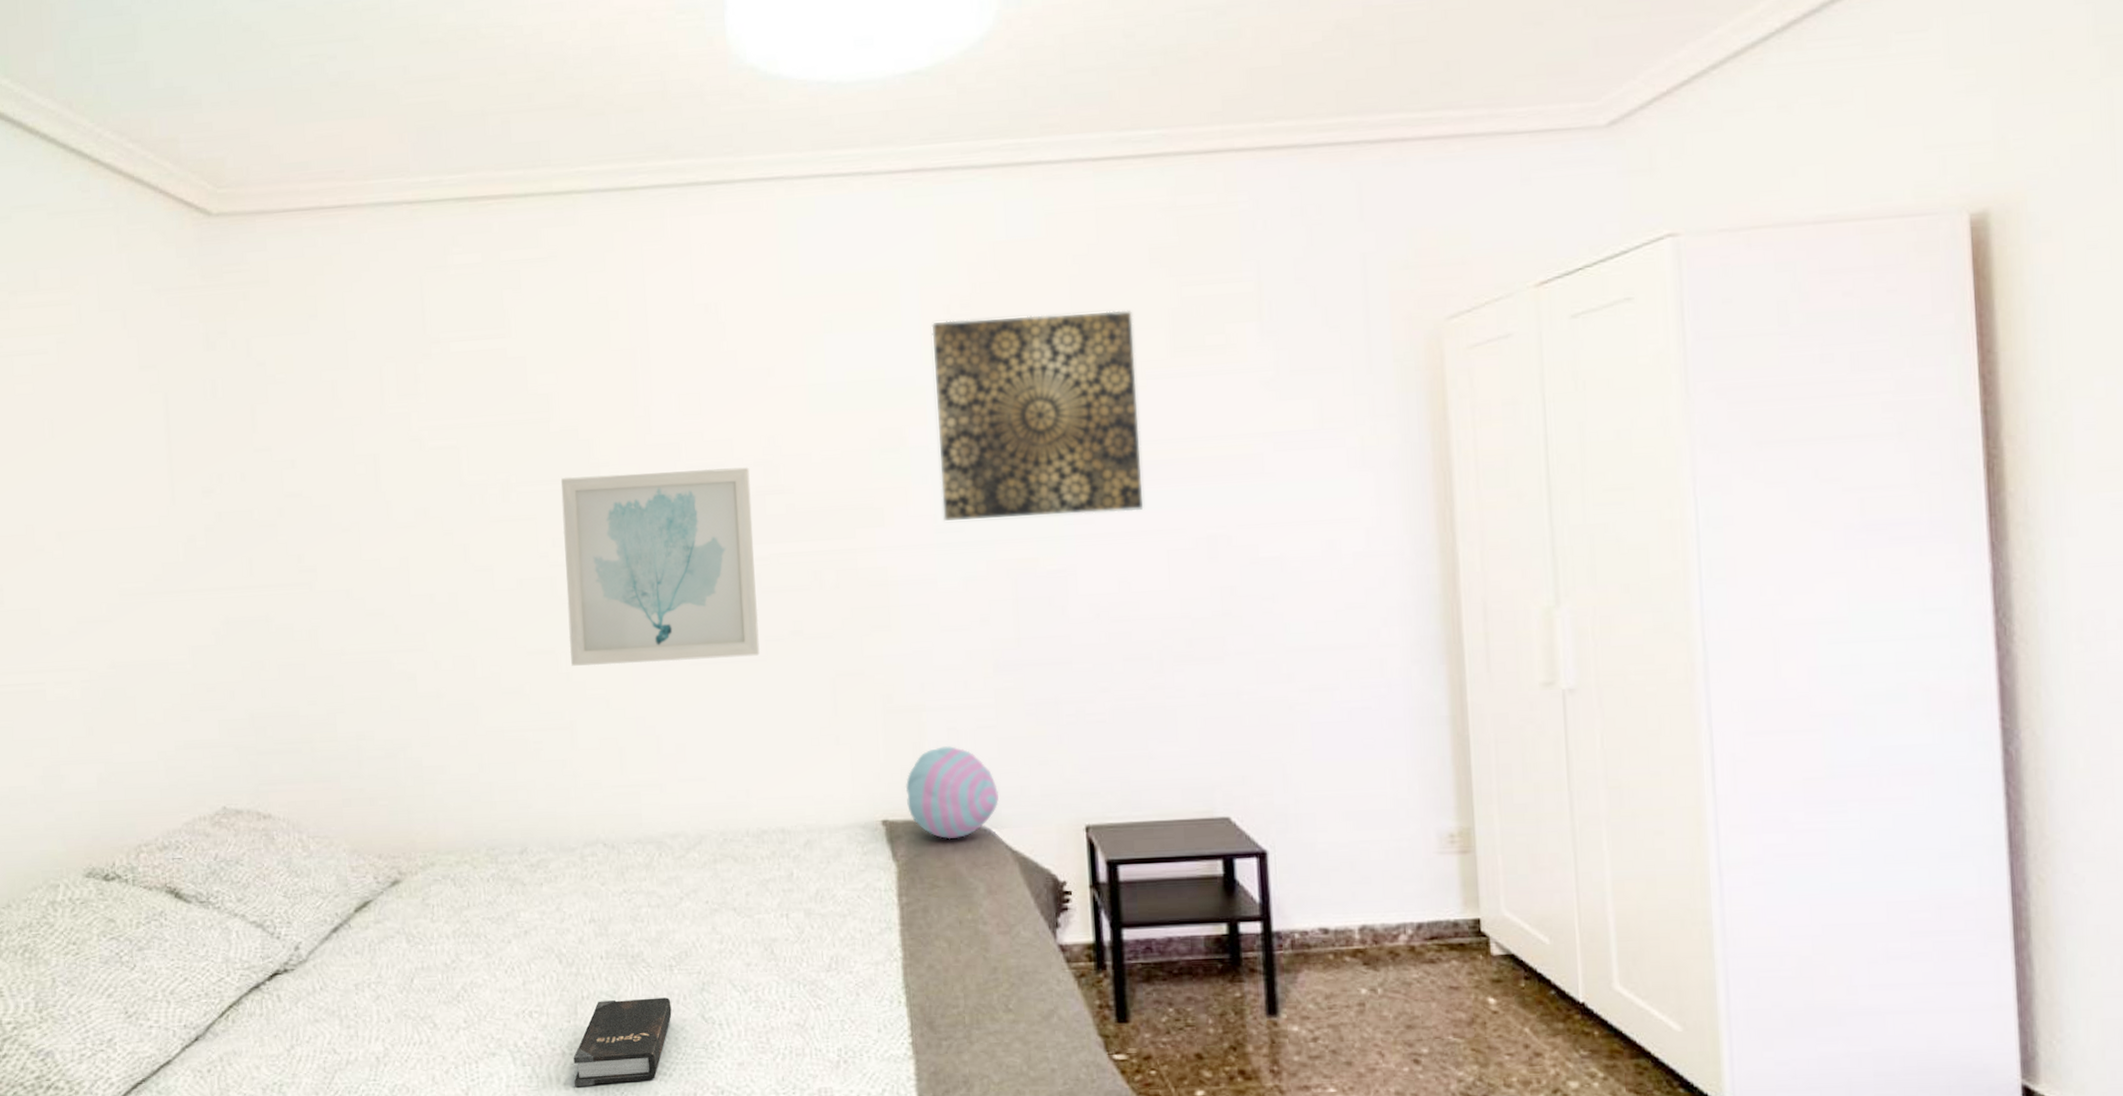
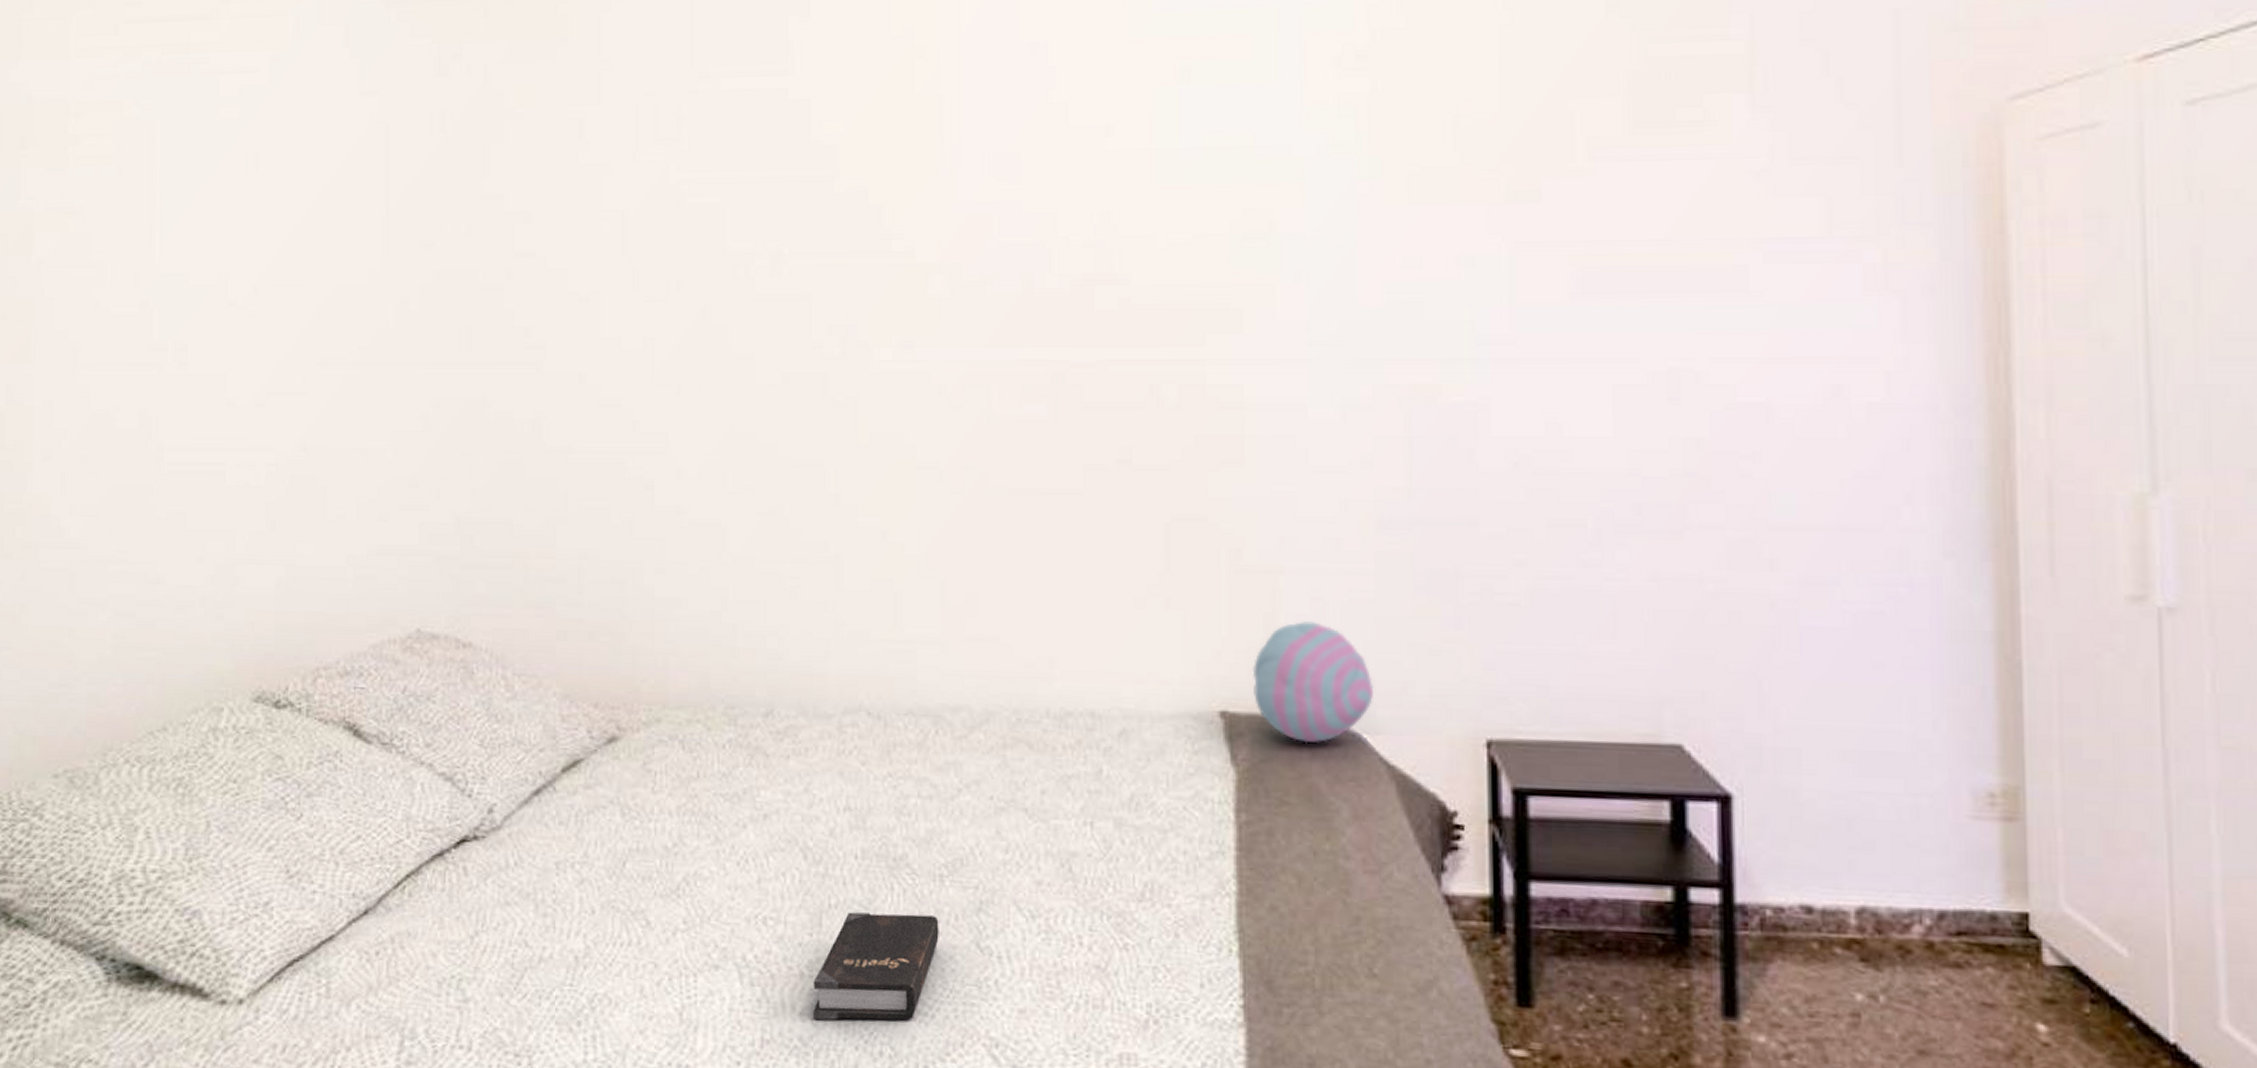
wall art: present [560,467,760,666] -> none [840,248,1077,488]
wall art: present [931,310,1144,521] -> none [1316,71,1584,333]

